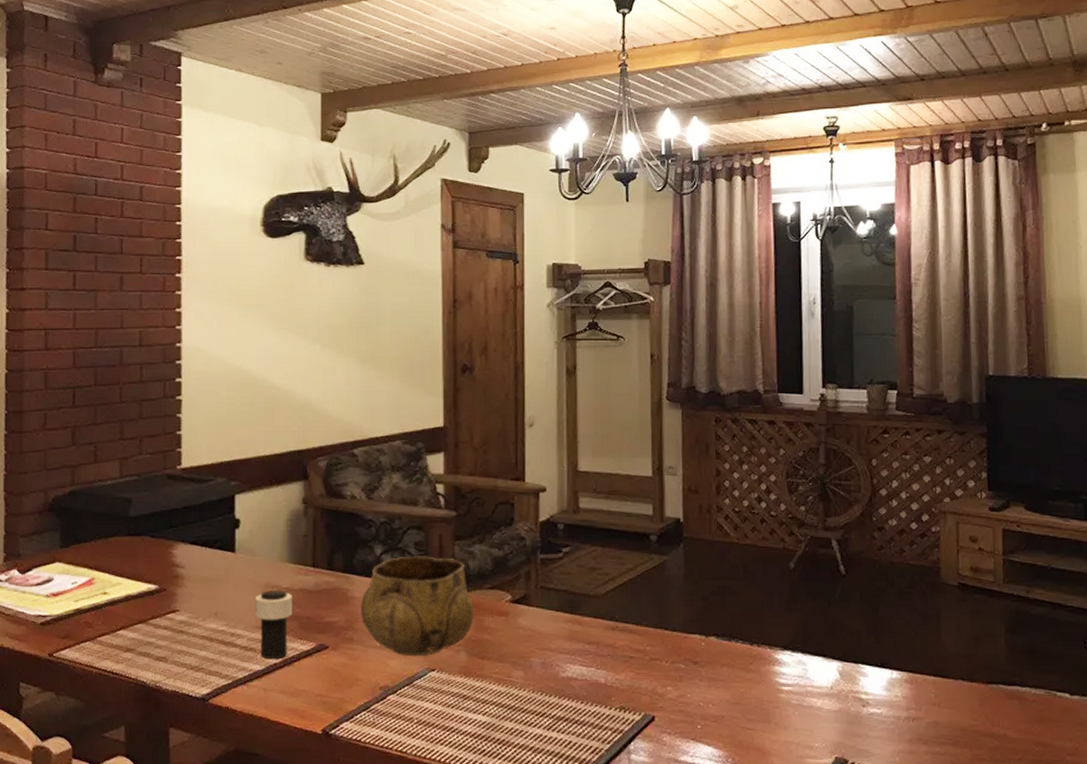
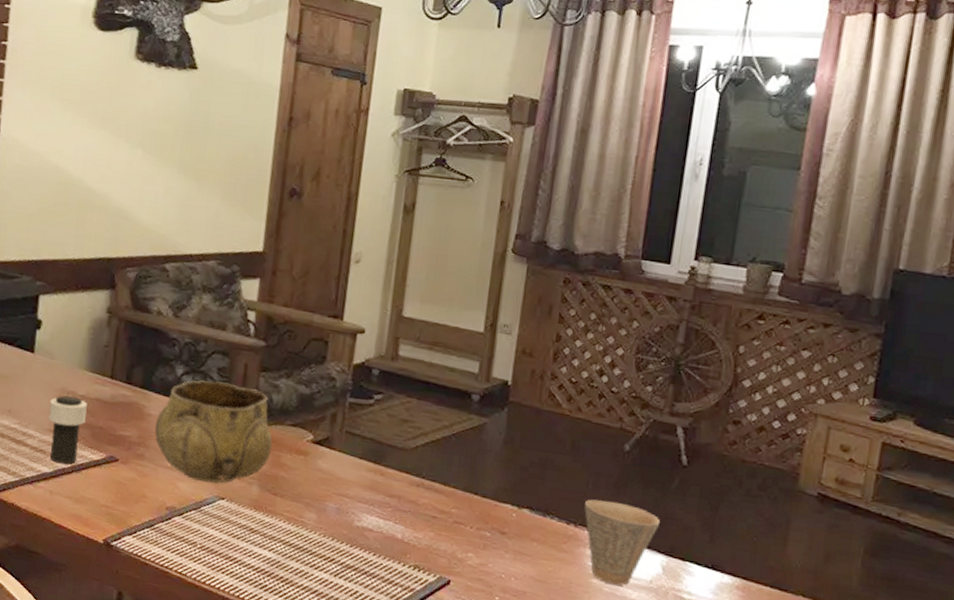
cup: none [764,618,831,696] -> present [584,499,661,586]

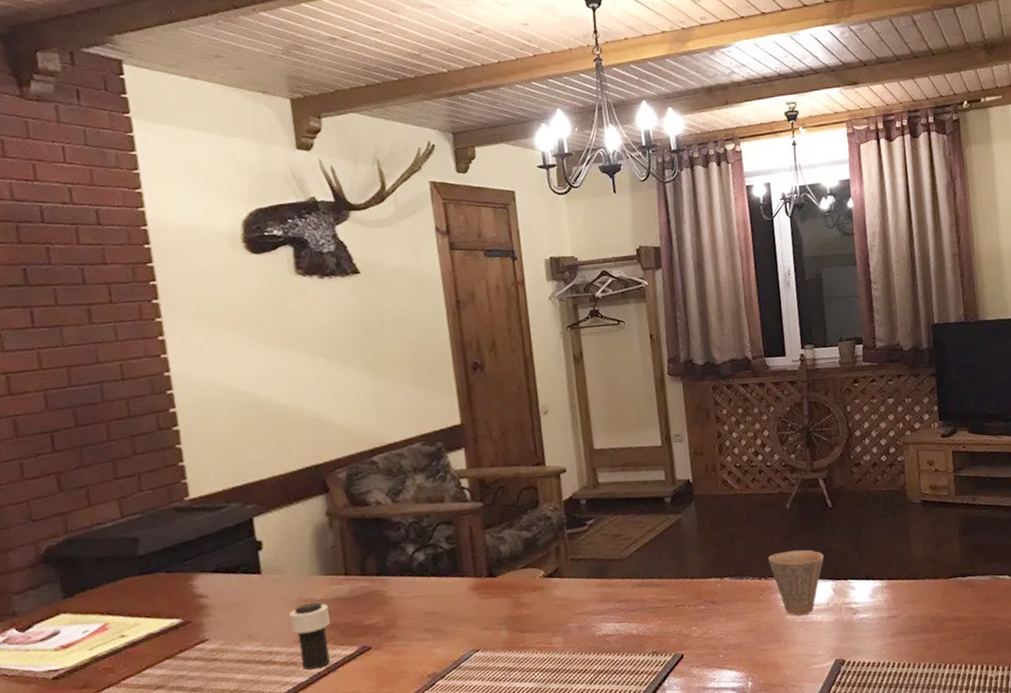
decorative bowl: present [154,380,273,484] -> none [398,546,511,643]

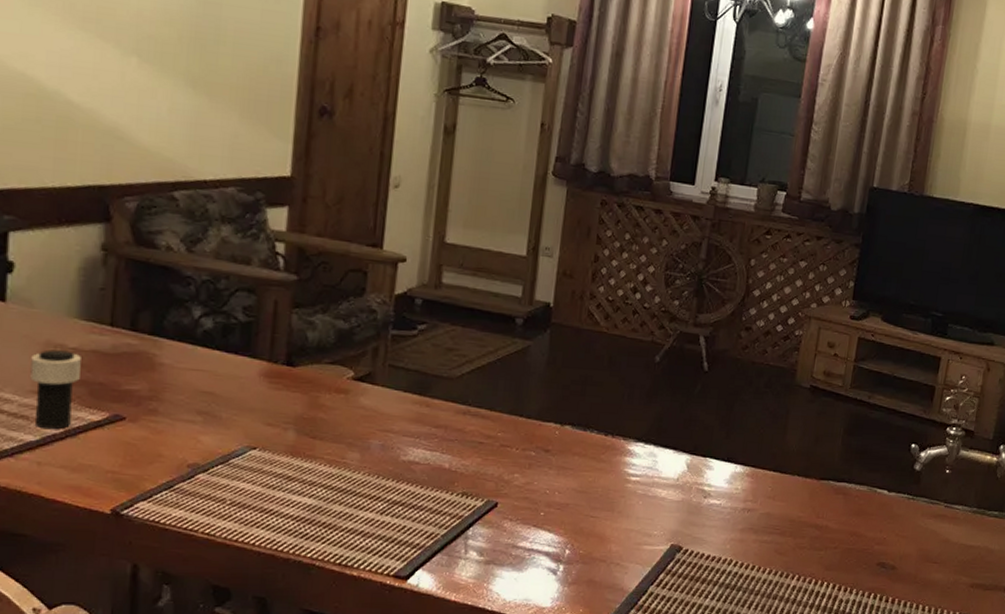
cup: present [768,550,824,616] -> none [620,410,686,486]

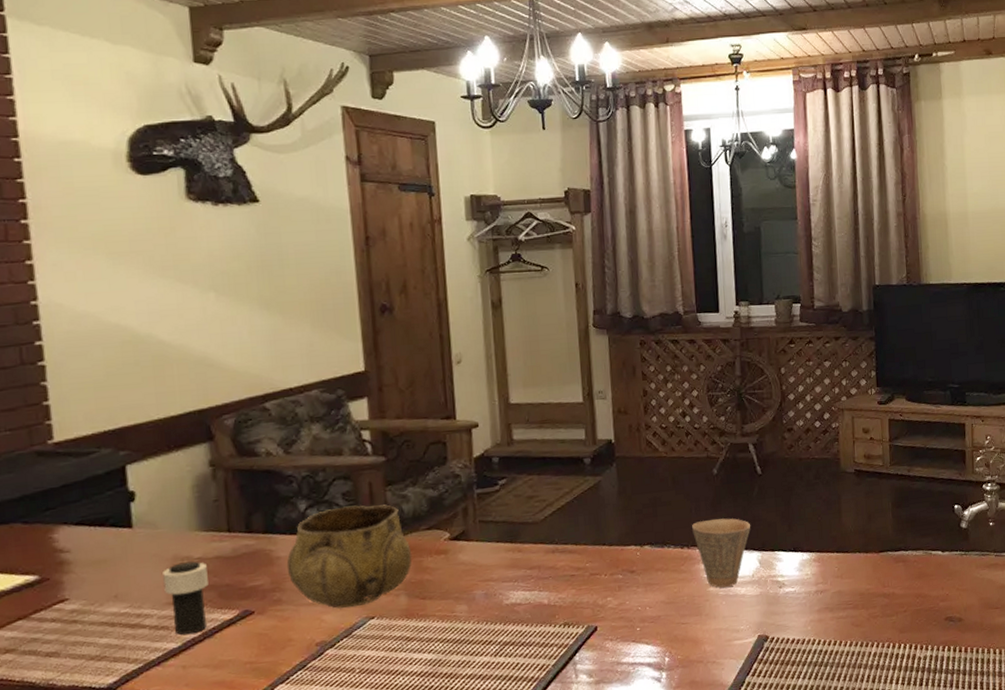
decorative bowl: none [169,321,309,433] -> present [286,504,412,609]
cup: none [620,410,686,486] -> present [692,518,751,588]

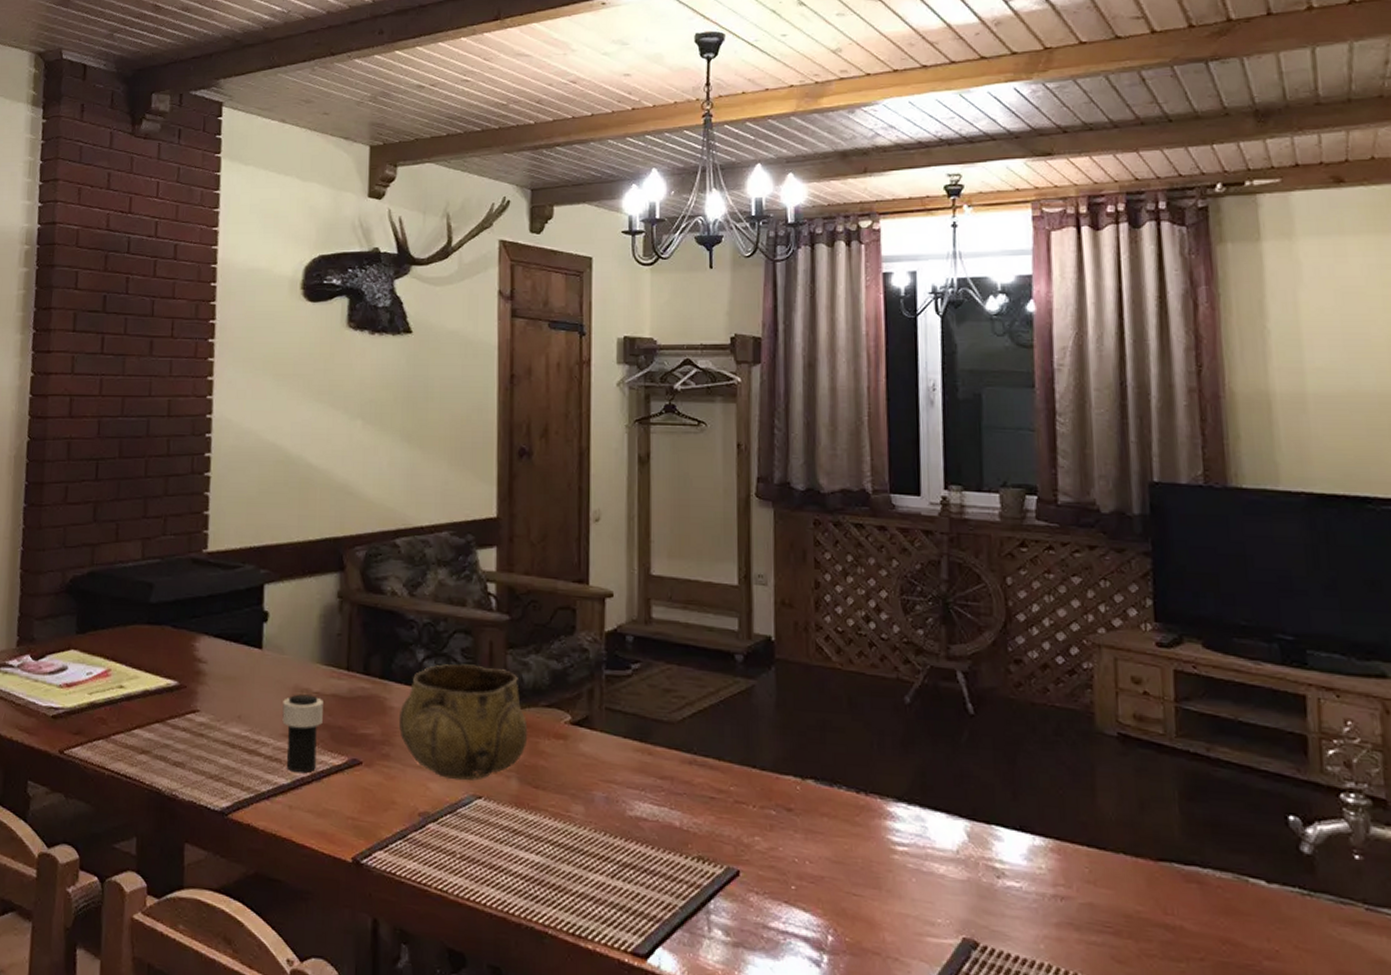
cup: present [692,518,751,588] -> none [873,762,957,860]

